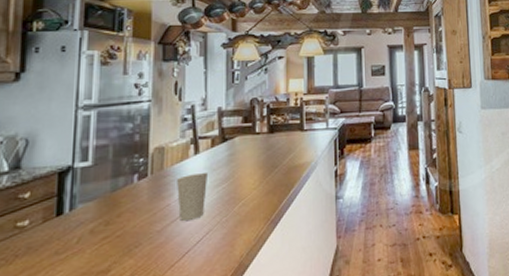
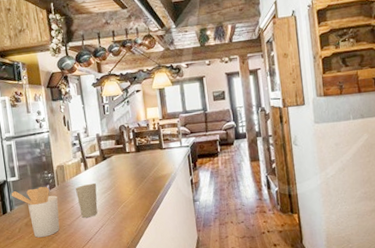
utensil holder: none [75,175,148,251] -> present [11,186,60,238]

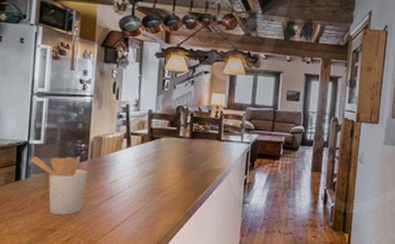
cup: present [76,182,98,218] -> none [111,163,137,201]

